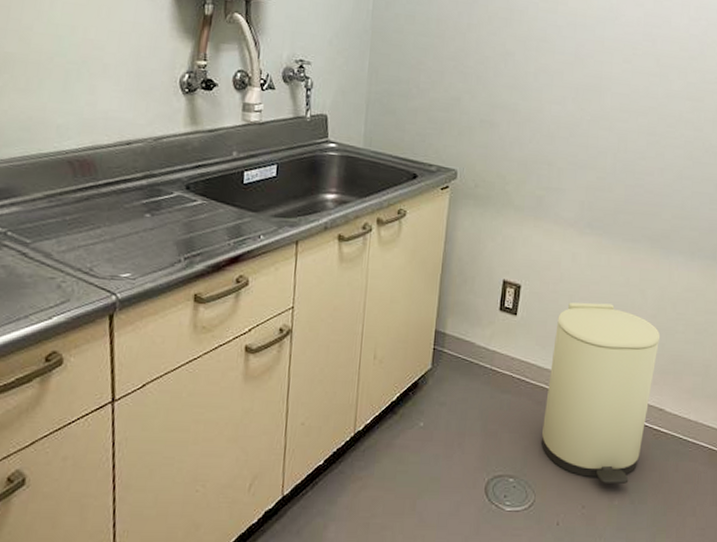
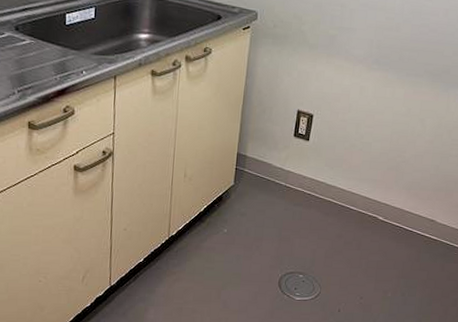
pedal bin: present [542,302,661,485] -> none [328,130,436,281]

